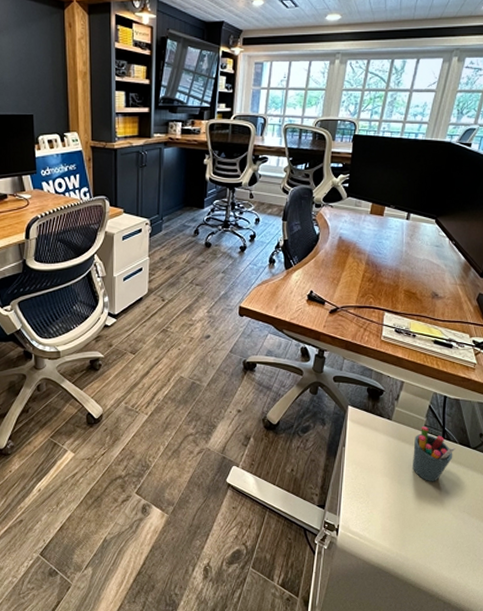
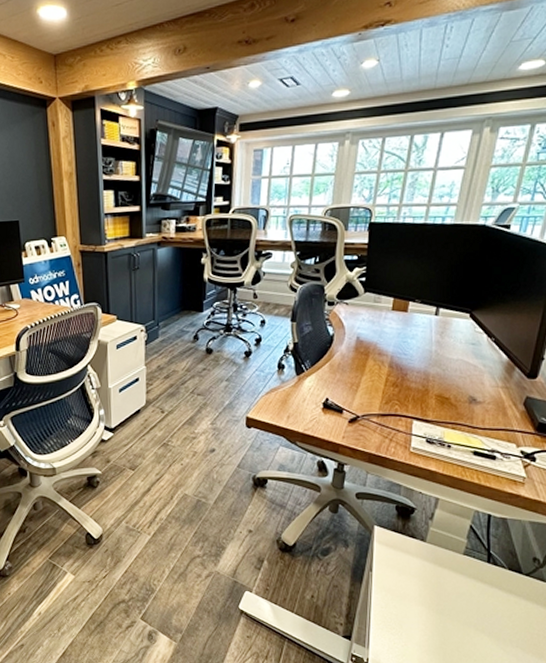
pen holder: present [413,426,456,482] -> none [453,549,504,613]

